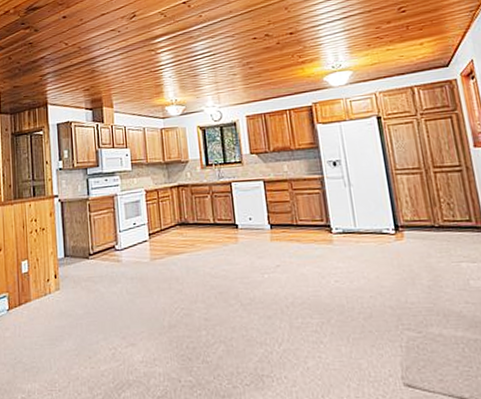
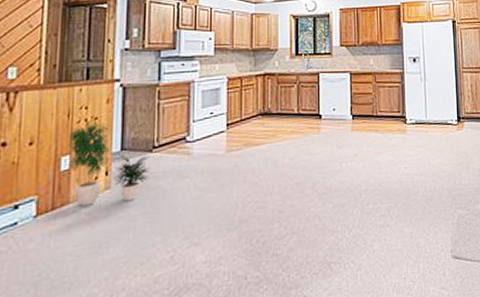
potted plant: none [25,230,89,305] -> present [68,120,151,208]

